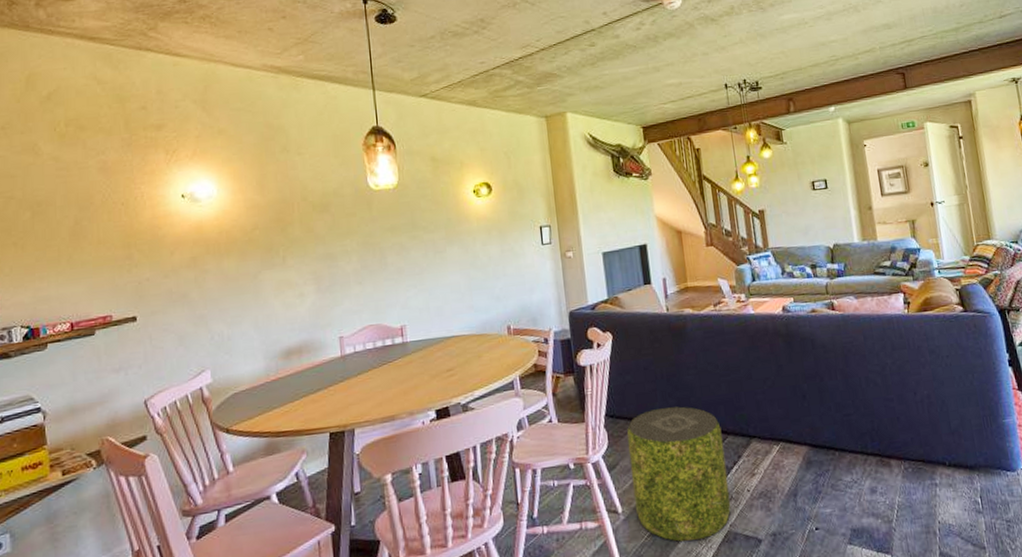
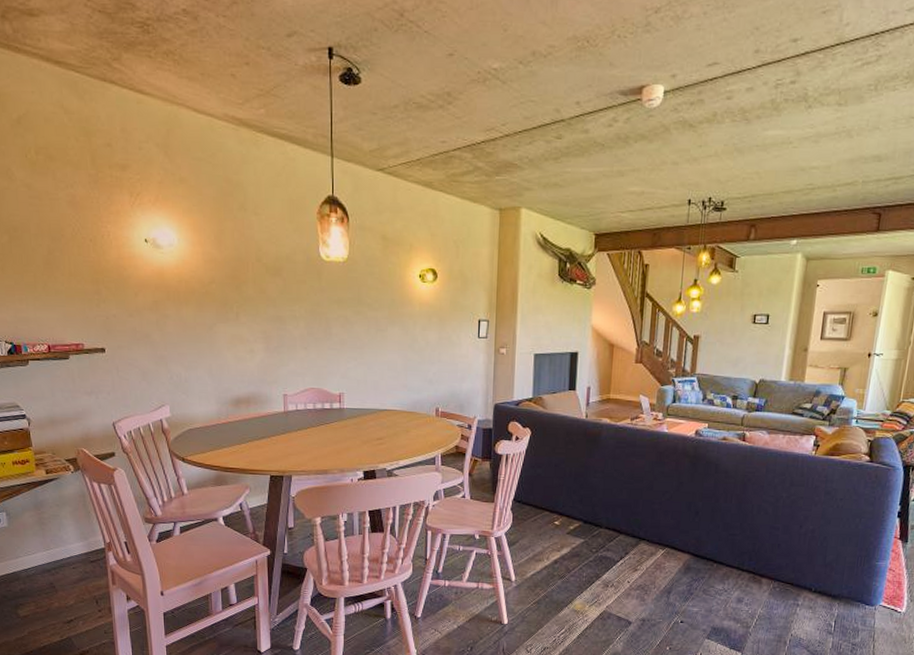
pouf: present [626,406,731,542] -> none [526,501,615,614]

